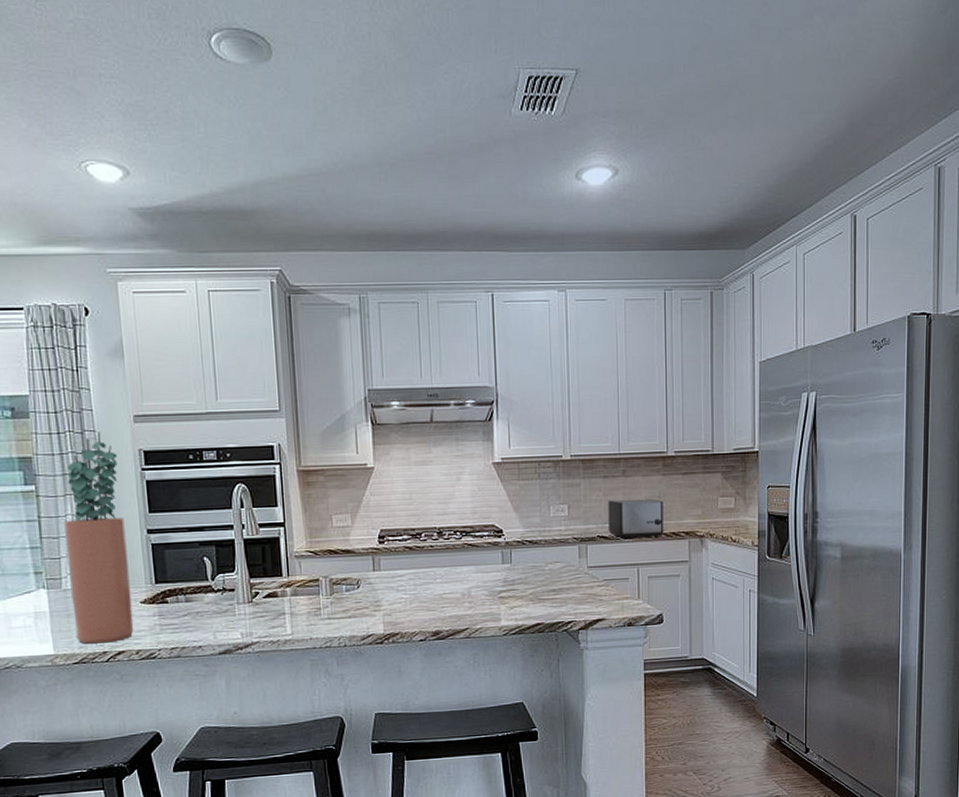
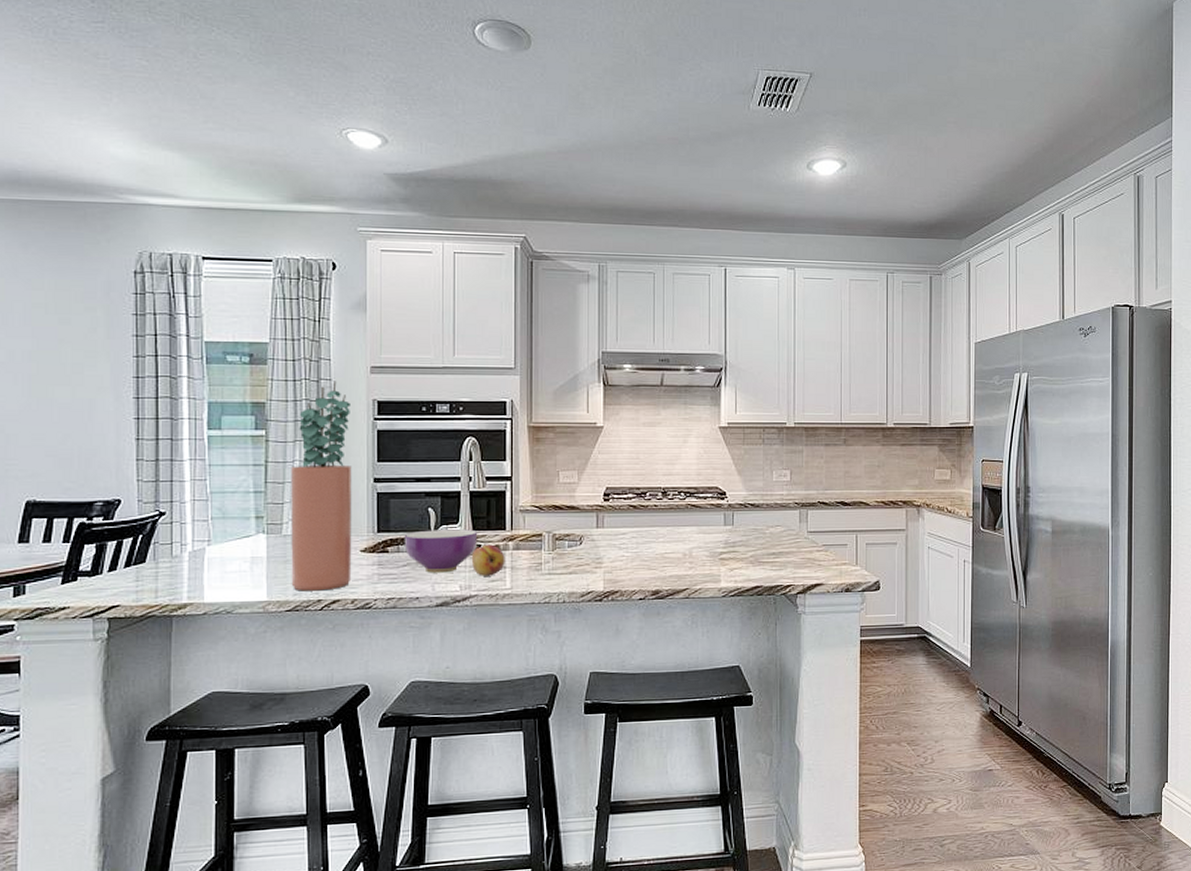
bowl: none [181,577,256,622] -> present [404,529,478,573]
fruit: none [250,591,284,623] -> present [471,544,505,576]
toaster: present [608,498,664,538] -> none [829,467,882,505]

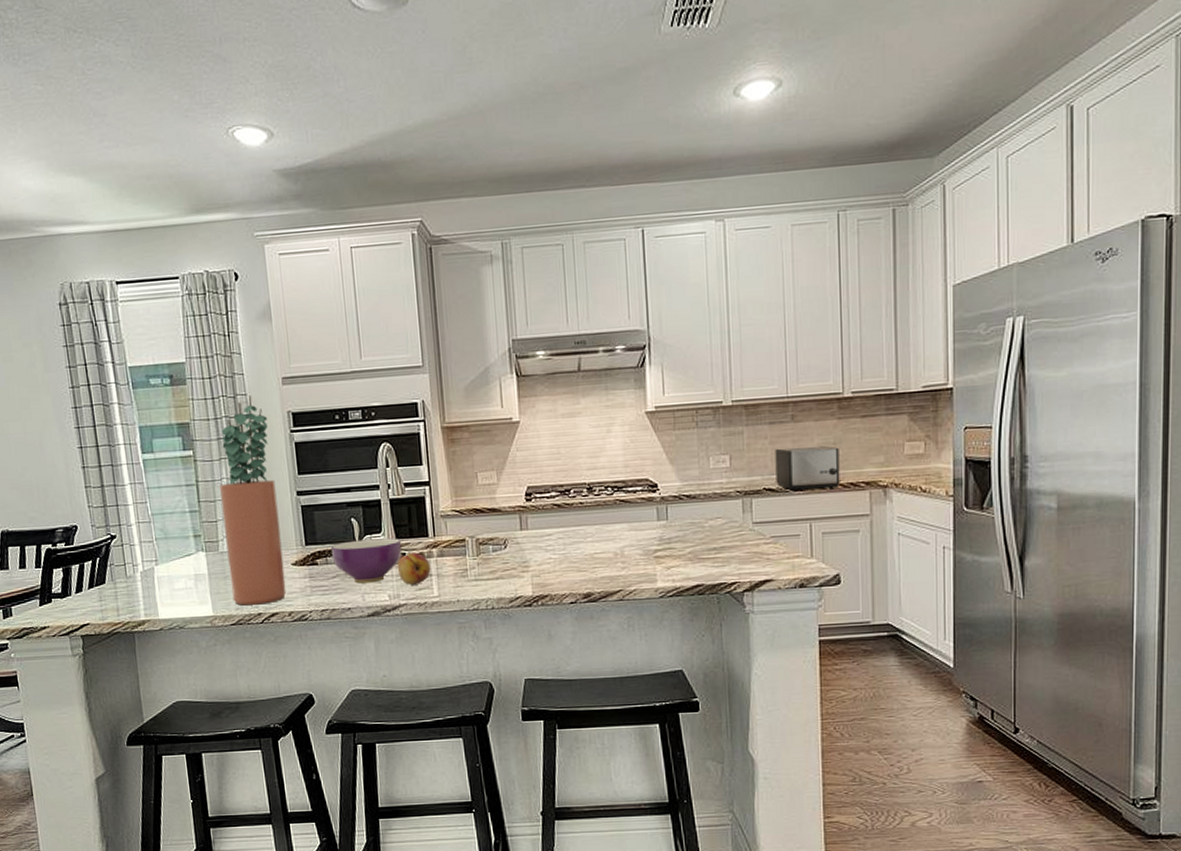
toaster: none [829,467,882,505] -> present [775,445,840,491]

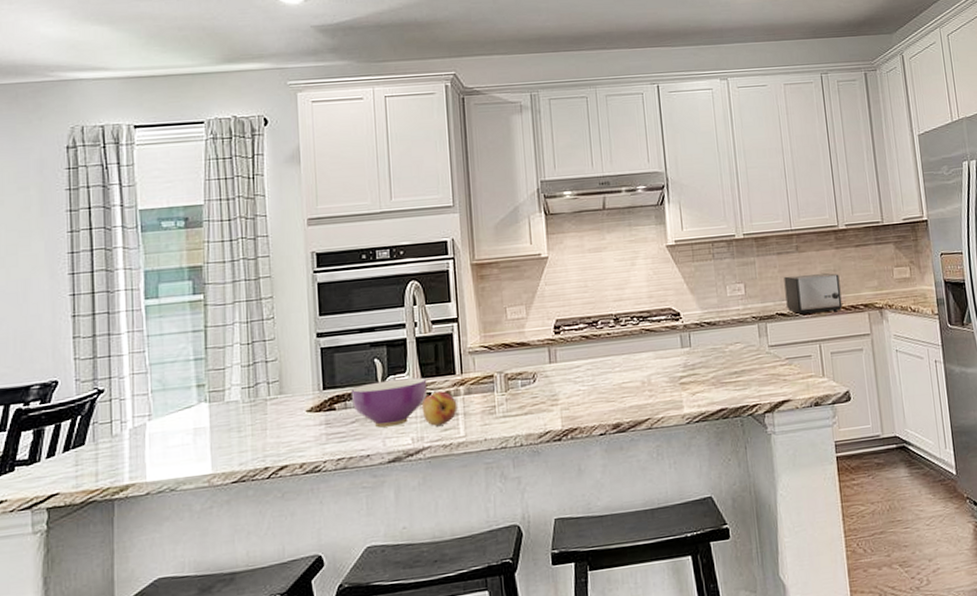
vase: present [220,395,287,606] -> none [231,236,299,460]

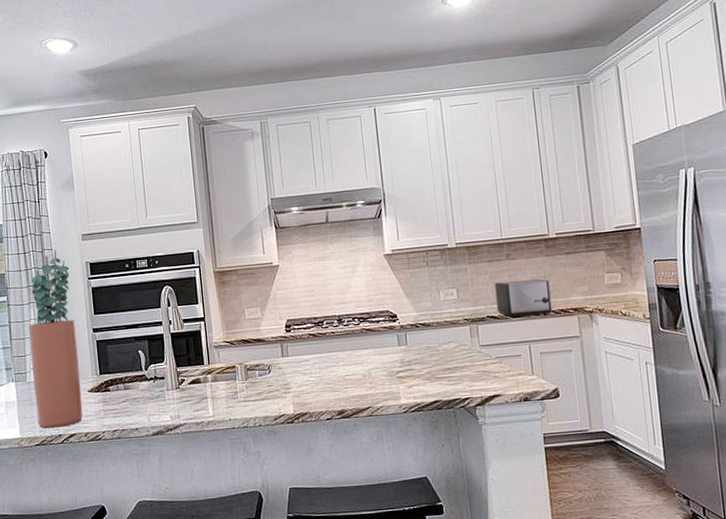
vase: none [231,236,299,460] -> present [28,249,83,428]
bowl: present [350,377,428,428] -> none [121,366,182,407]
fruit: present [421,391,458,426] -> none [177,378,207,407]

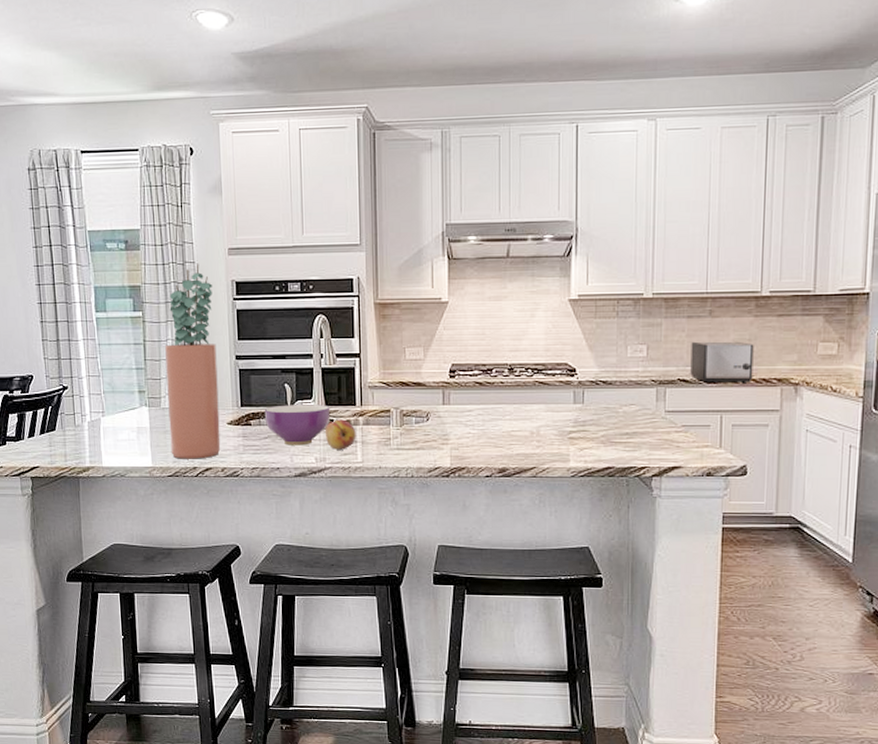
bowl: none [121,366,182,407] -> present [264,405,331,446]
fruit: none [177,378,207,407] -> present [324,419,356,450]

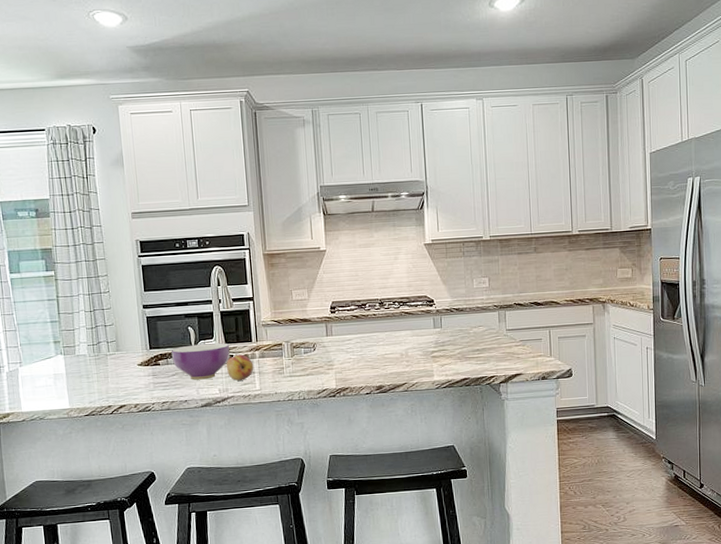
vase: present [165,263,221,459] -> none [77,226,133,400]
toaster: present [690,341,754,383] -> none [522,271,571,305]

